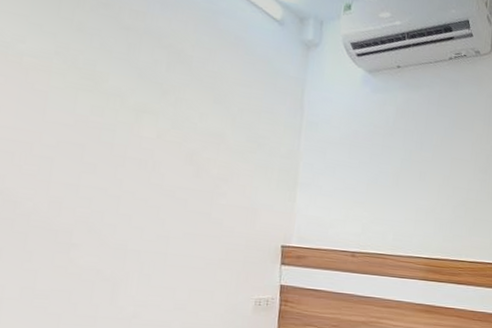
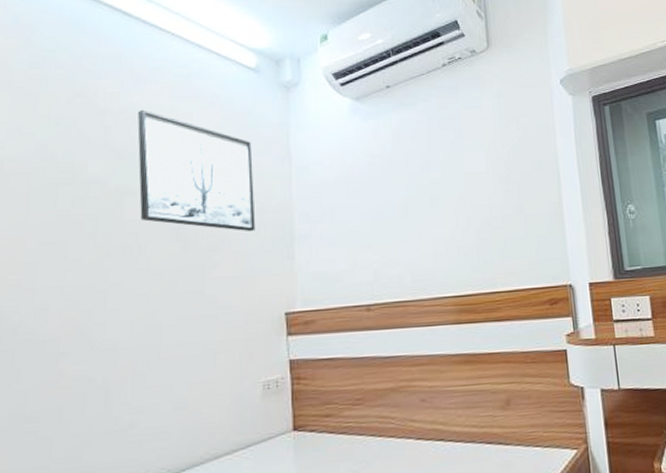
wall art: none [157,35,269,171] -> present [137,109,256,232]

